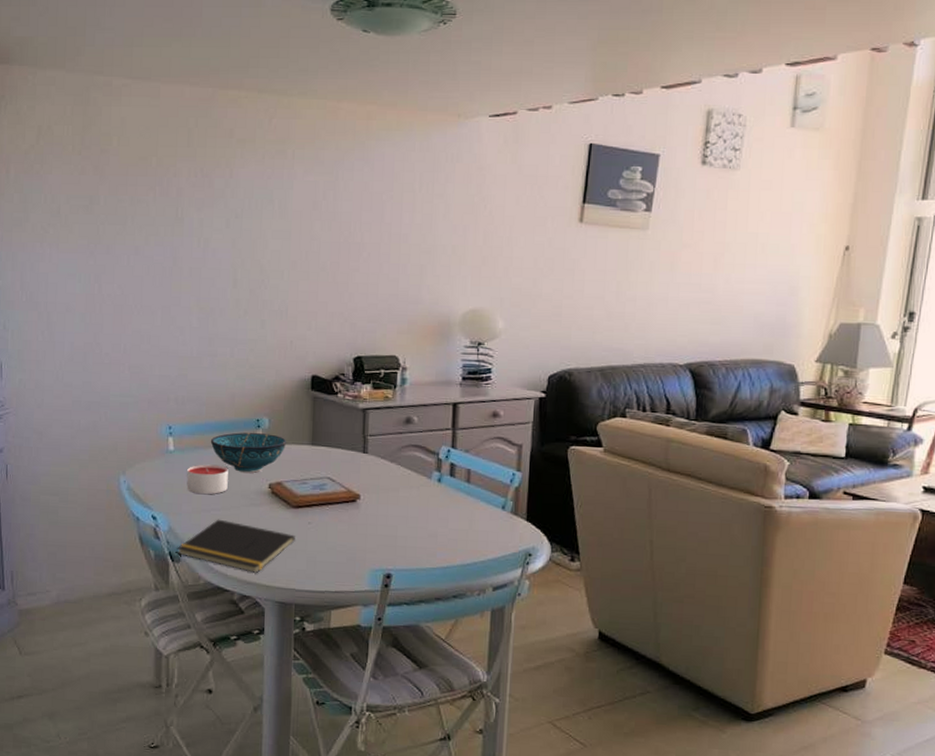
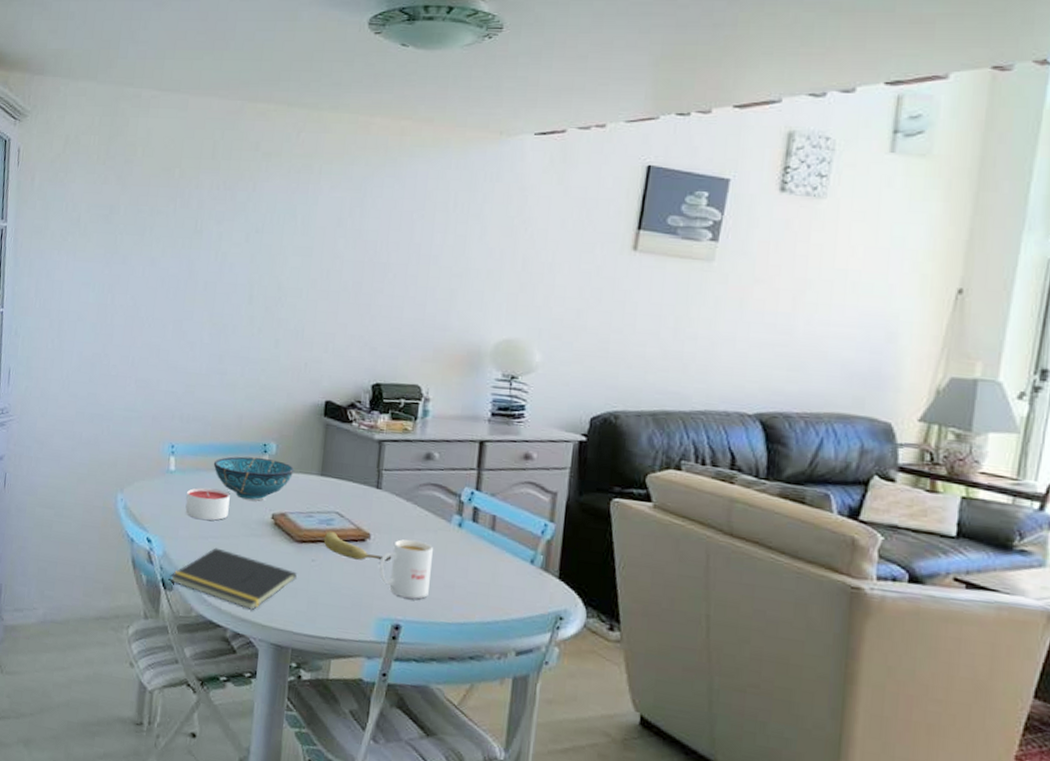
fruit: none [318,495,381,519] -> present [323,531,392,562]
mug: none [369,496,417,550] -> present [378,539,433,600]

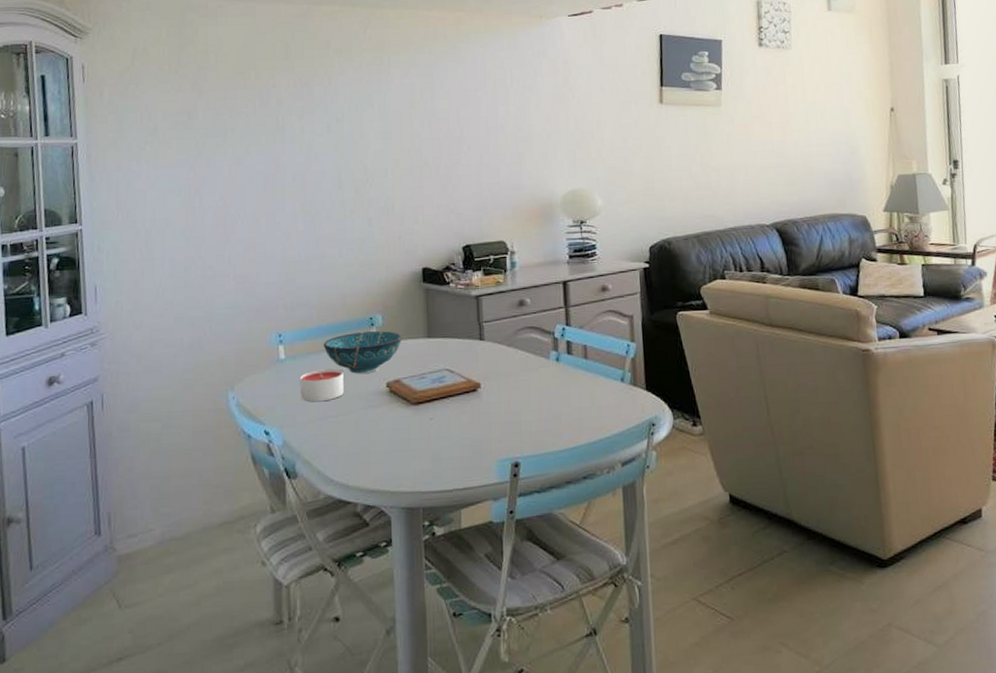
notepad: present [170,547,297,610] -> none [293,426,418,480]
fruit: present [323,531,392,562] -> none [438,388,503,410]
mug: present [378,539,433,600] -> none [492,380,540,436]

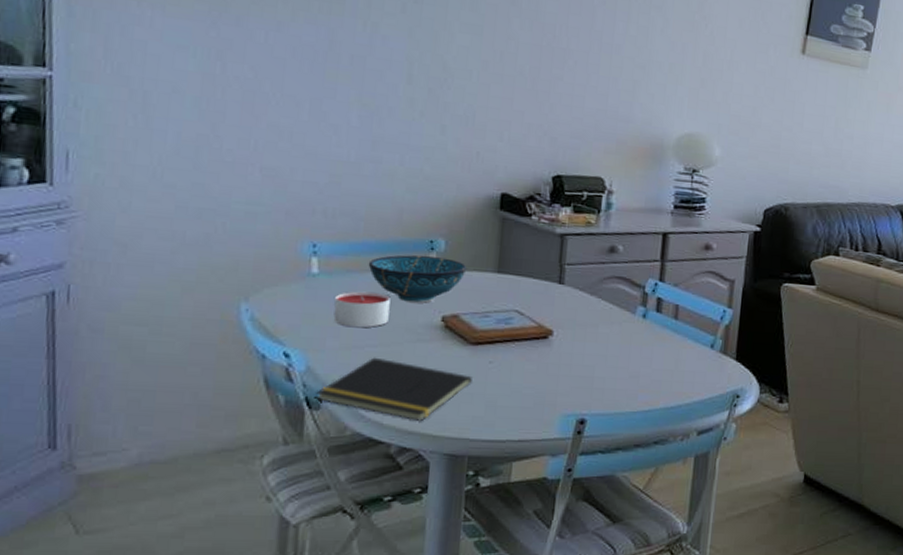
notepad: none [293,426,418,480] -> present [316,357,472,421]

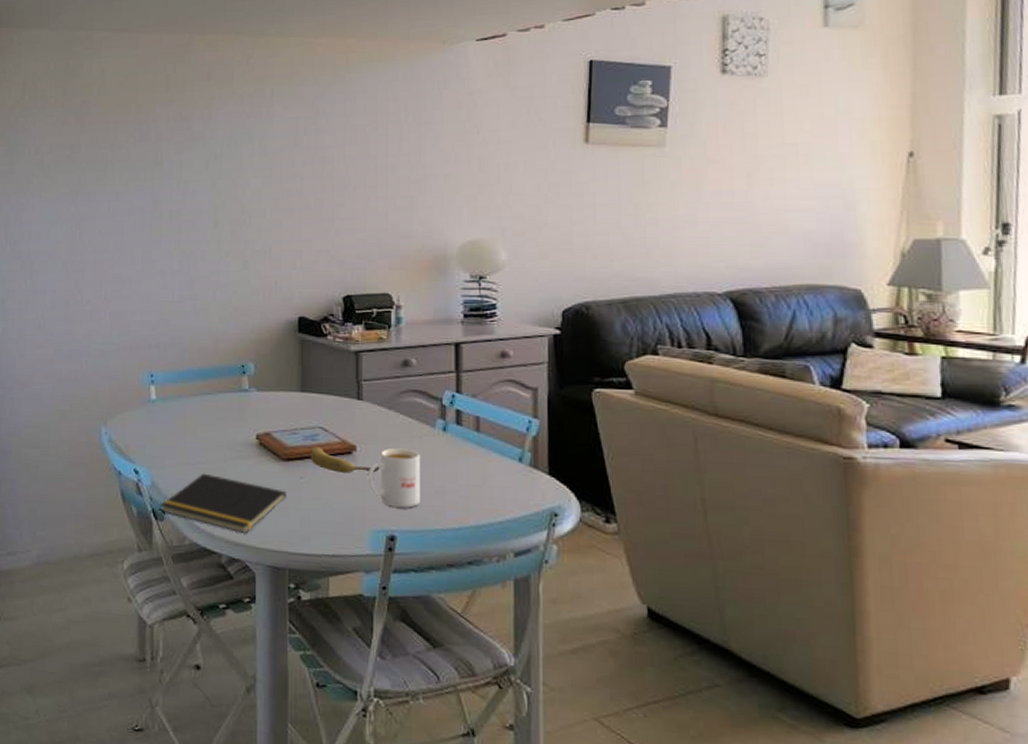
candle: present [333,291,391,328] -> none [170,414,213,447]
decorative bowl: present [368,255,467,303] -> none [193,379,275,423]
fruit: none [502,330,576,358] -> present [310,446,380,473]
mug: none [562,333,618,392] -> present [367,448,420,508]

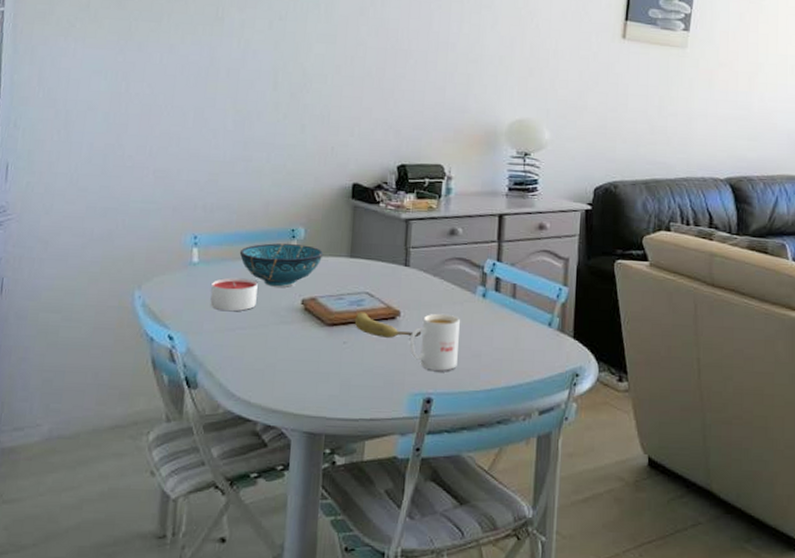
notepad: present [160,473,287,533] -> none [194,339,329,399]
candle: none [170,414,213,447] -> present [210,278,258,312]
decorative bowl: none [193,379,275,423] -> present [239,243,324,287]

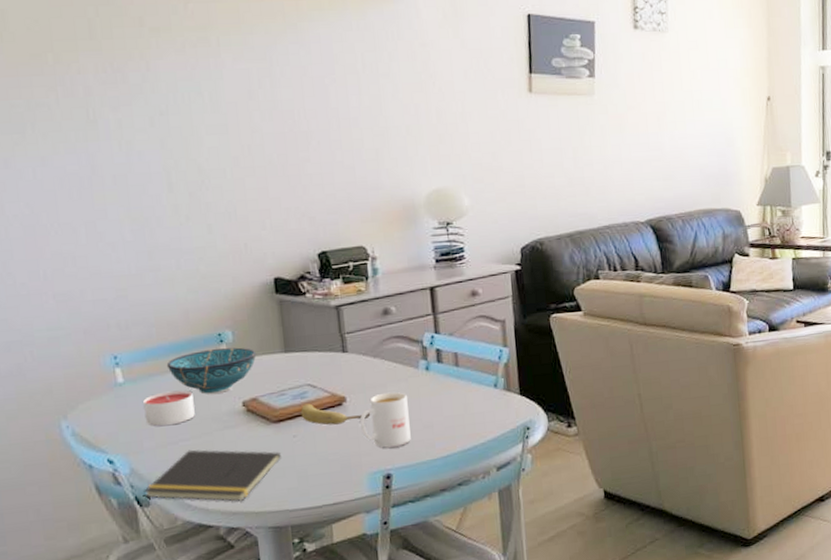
notepad: none [194,339,329,399] -> present [144,449,281,502]

